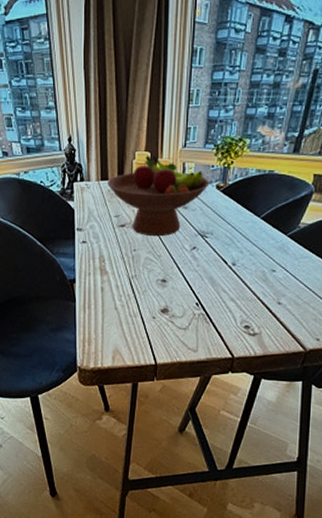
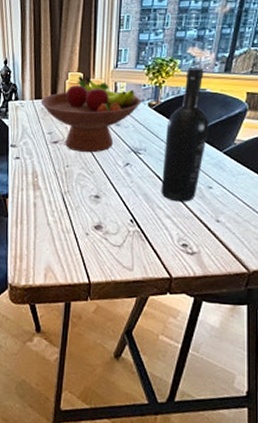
wine bottle: none [226,148,275,285] -> present [161,67,208,202]

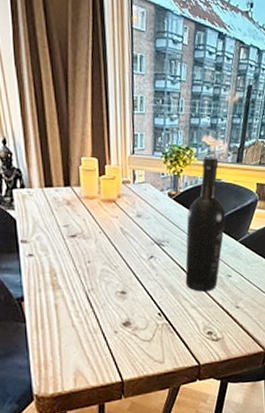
fruit bowl: present [41,76,141,153] -> none [52,161,161,247]

